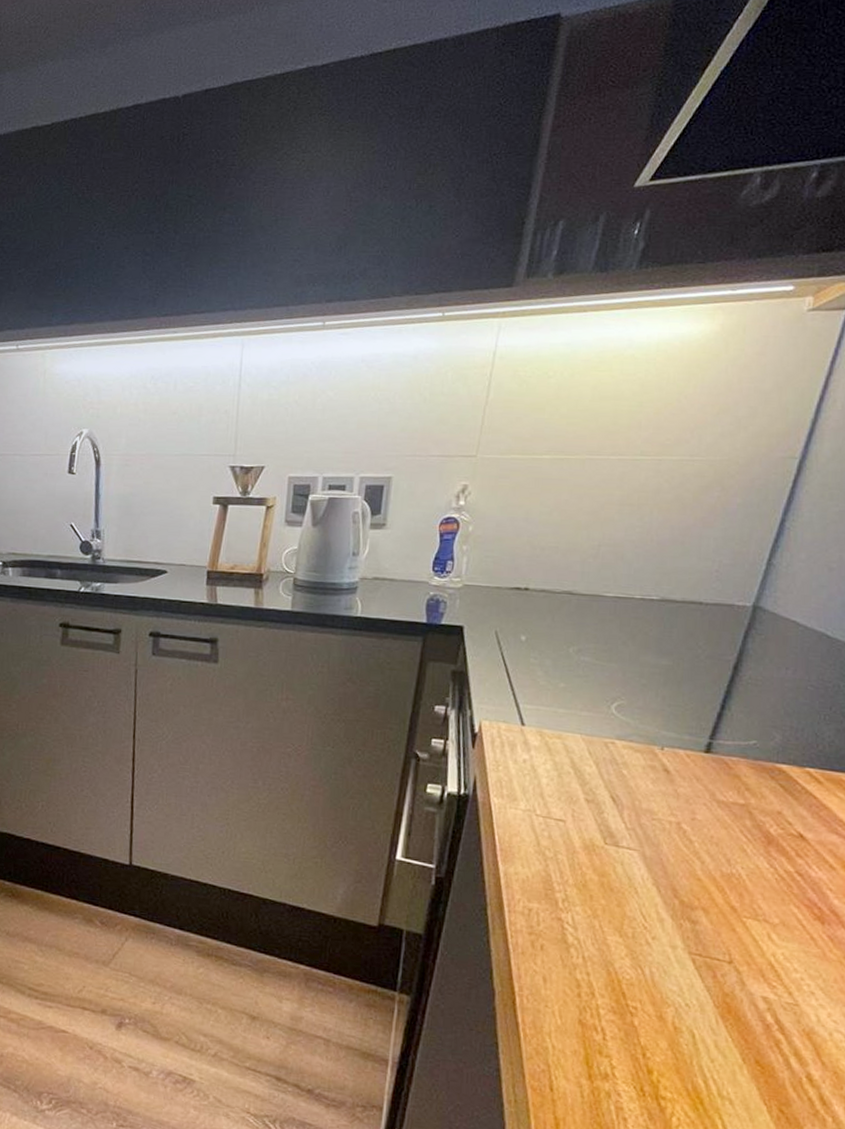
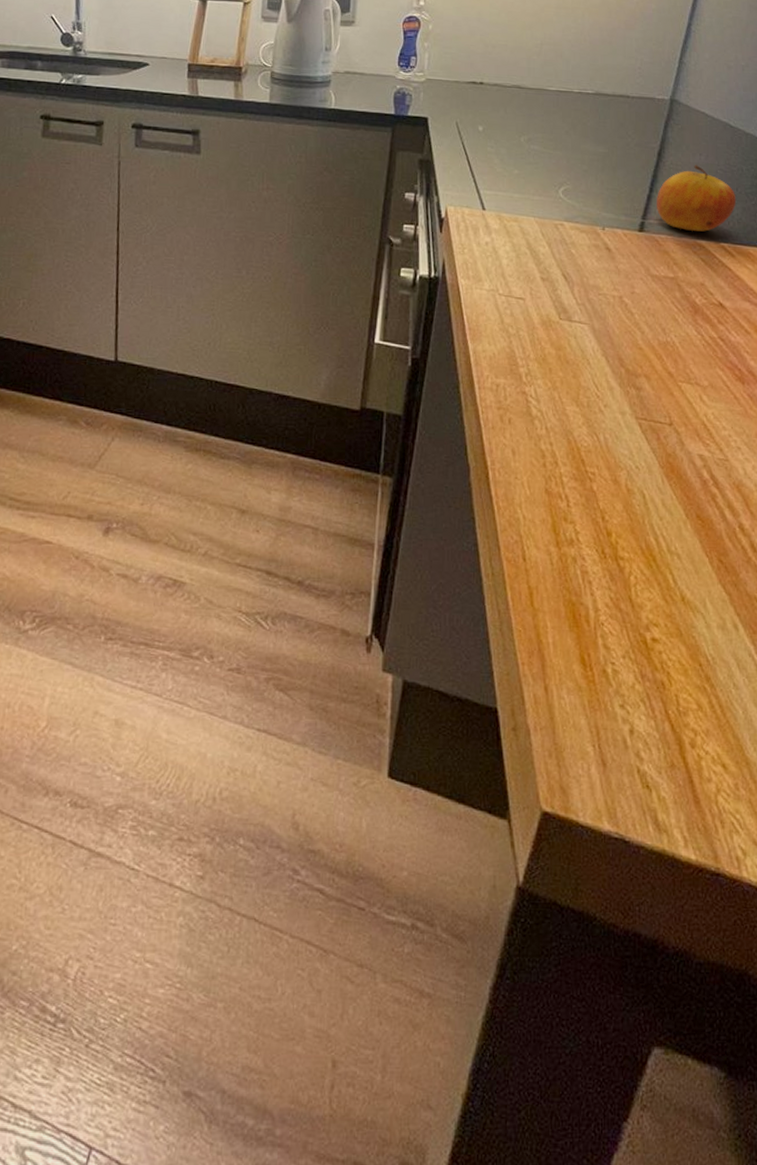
apple: none [727,680,829,755] -> present [656,165,737,232]

